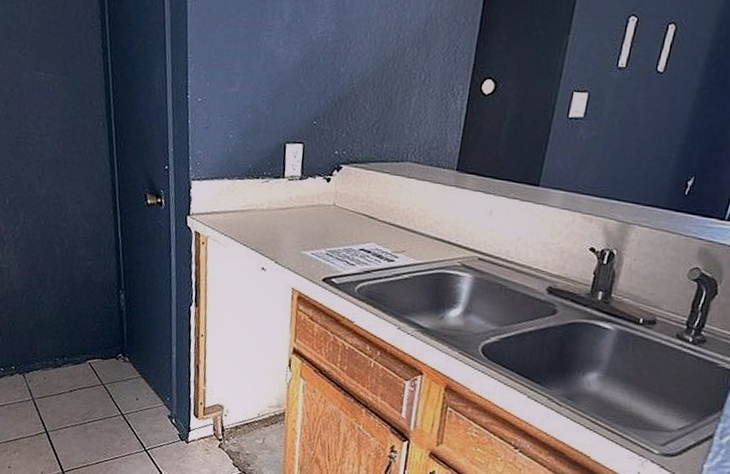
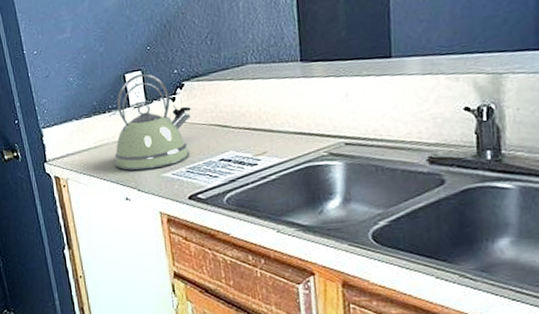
kettle: none [257,146,344,245] -> present [114,73,191,171]

